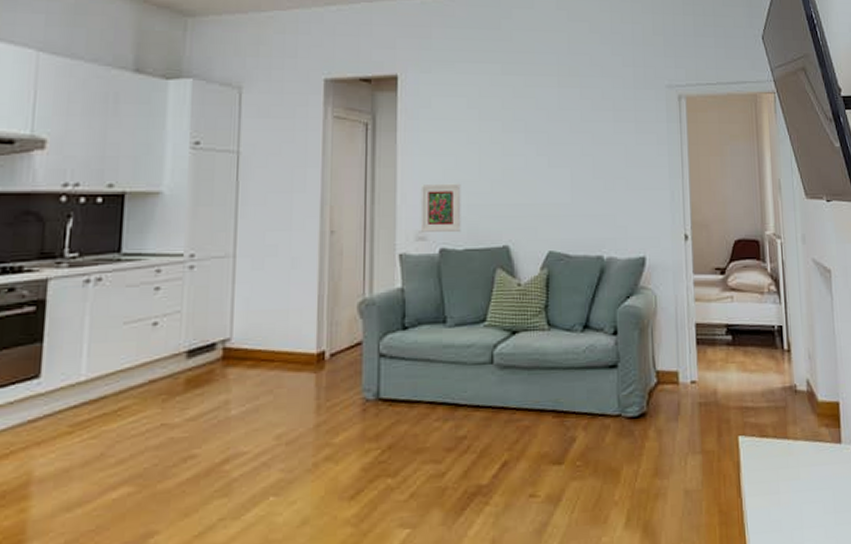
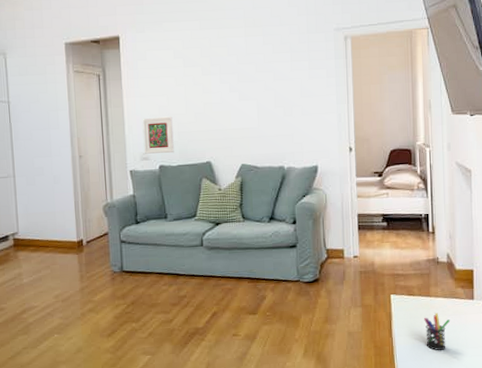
pen holder: none [781,462,814,516] -> present [424,313,451,350]

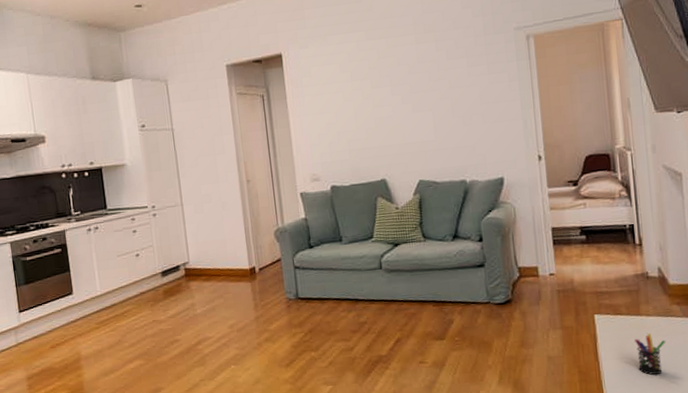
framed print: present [142,116,174,154] -> none [310,133,346,175]

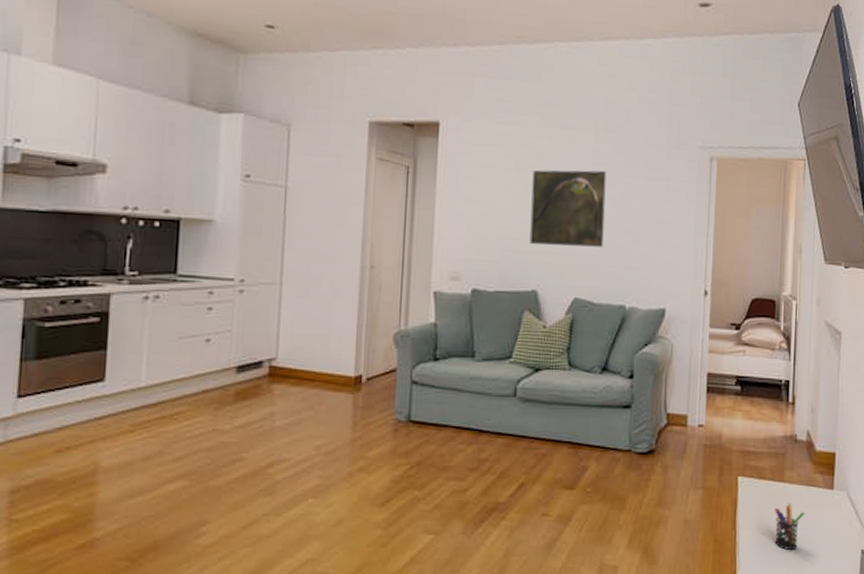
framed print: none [366,67,438,142] -> present [529,170,607,247]

